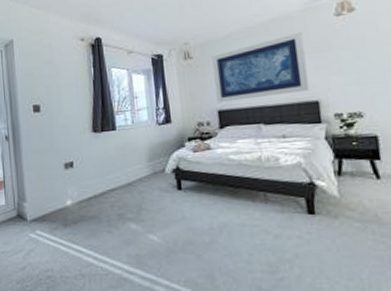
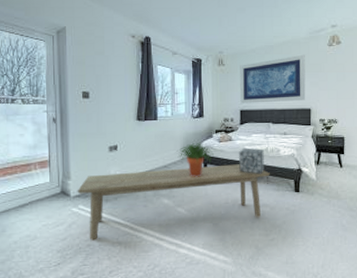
bench: none [33,179,268,271] -> present [77,164,270,241]
potted plant: none [141,154,188,197] -> present [176,143,214,177]
decorative box: none [221,157,259,191] -> present [239,148,264,174]

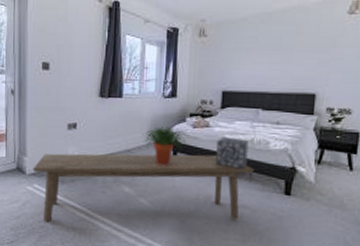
wall art: present [240,54,306,104] -> none [223,24,314,84]

